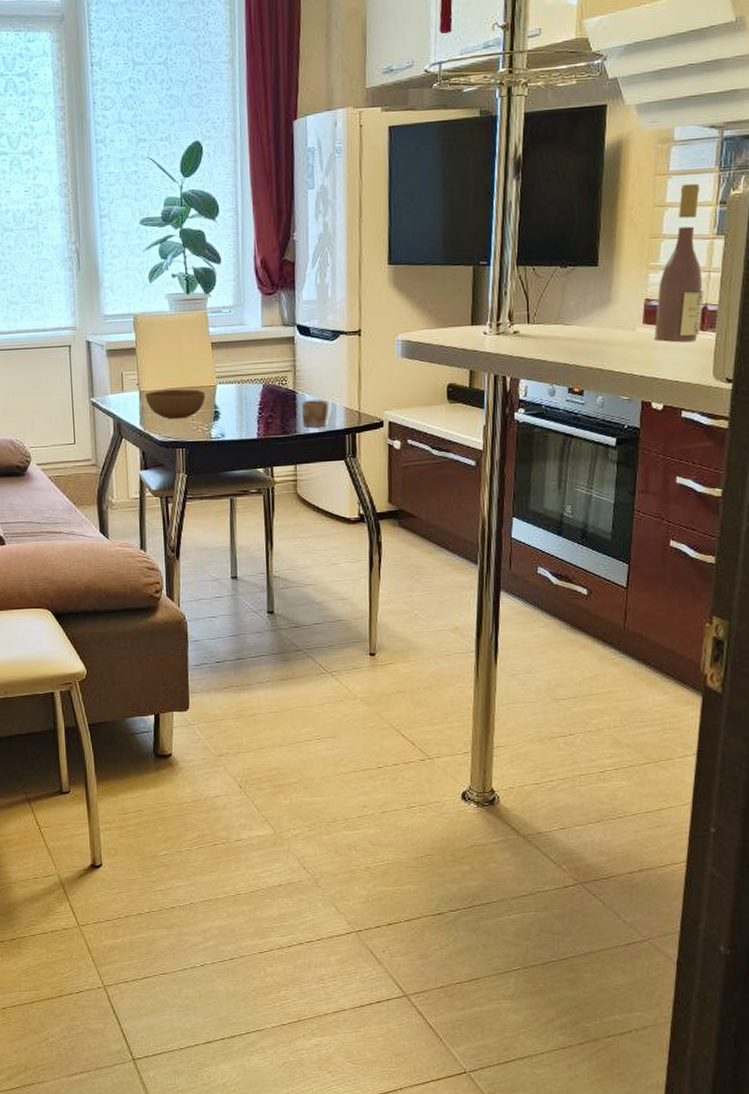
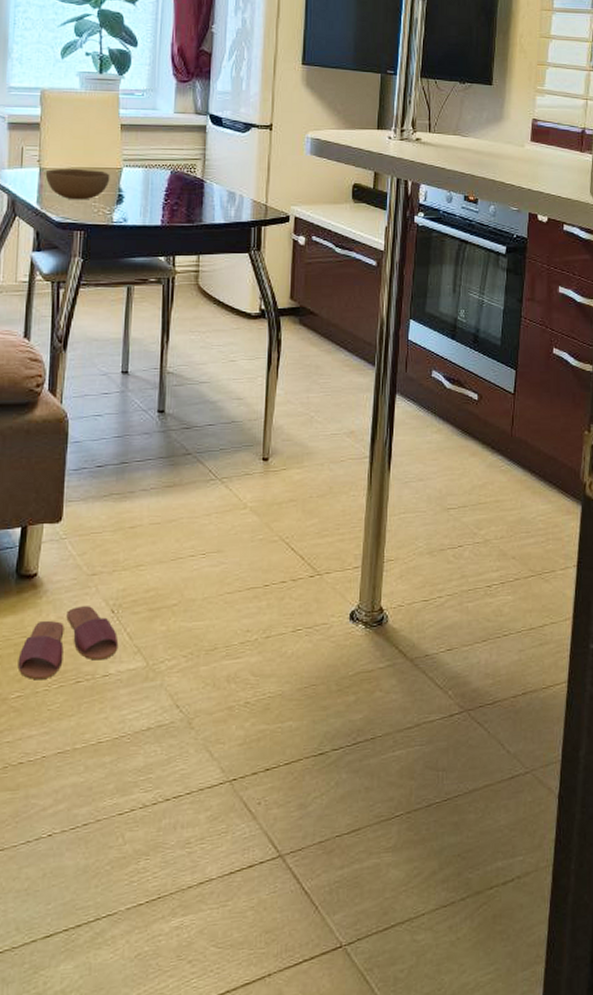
slippers: none [162,782,248,842] -> present [17,606,119,680]
cup: present [301,400,328,429] -> none [208,190,236,219]
wine bottle: present [654,183,705,343] -> none [540,20,583,162]

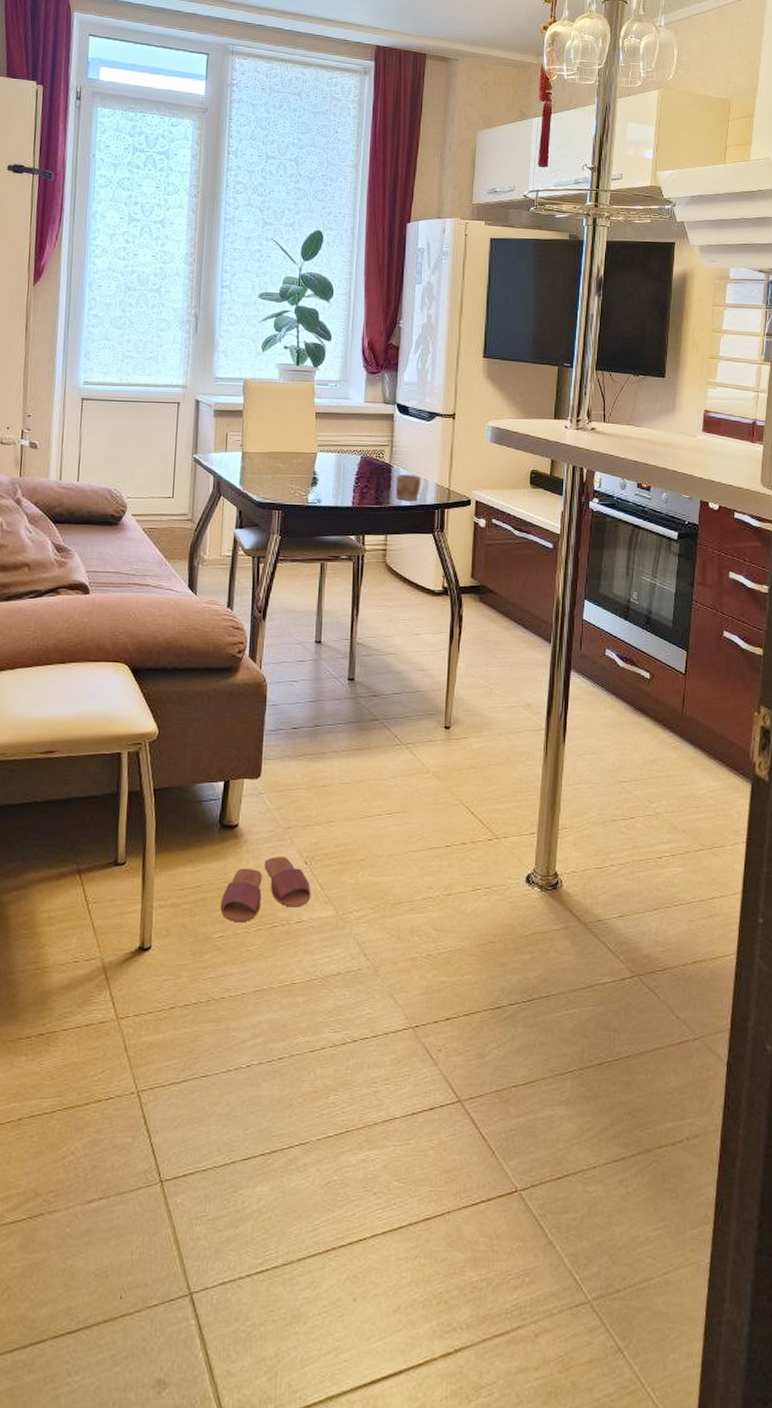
bowl: present [45,168,110,200] -> none [247,452,306,482]
cup: none [208,190,236,219] -> present [395,474,421,502]

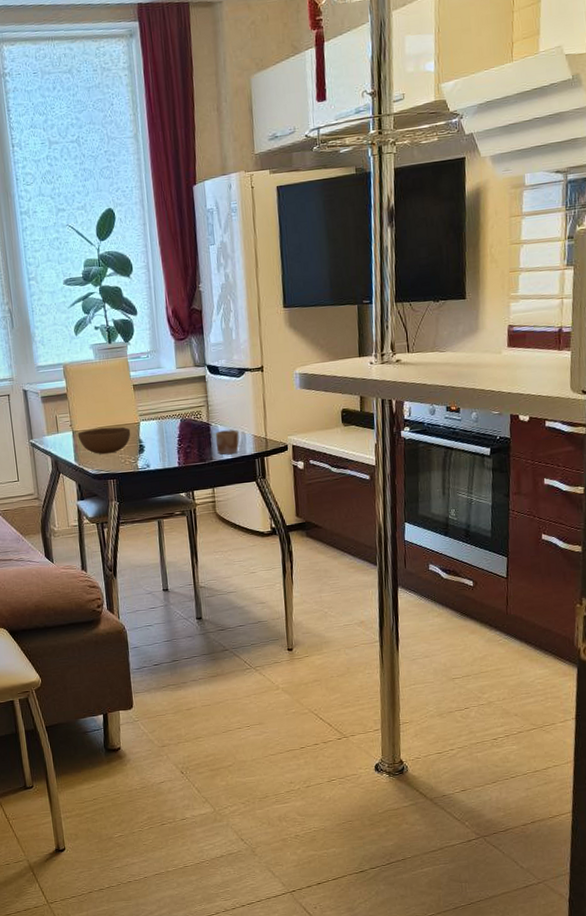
slippers: present [220,857,311,923] -> none [116,769,190,824]
bowl: none [247,452,306,482] -> present [77,426,131,454]

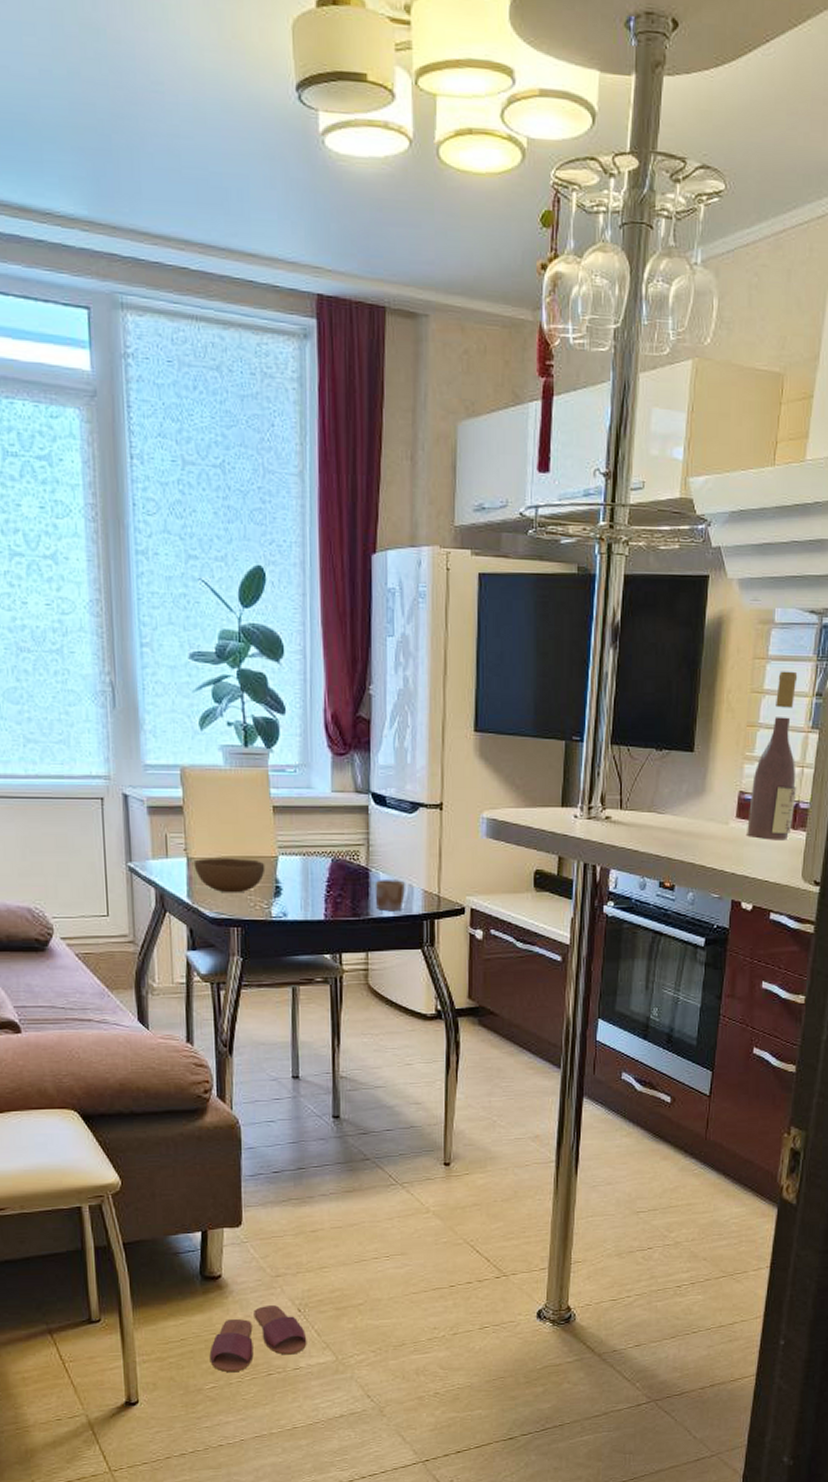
slippers: none [116,769,190,824] -> present [209,1305,307,1373]
wine bottle: none [518,222,559,362] -> present [747,671,798,841]

